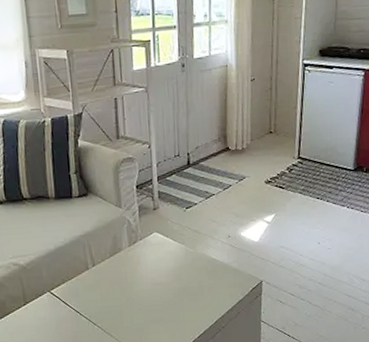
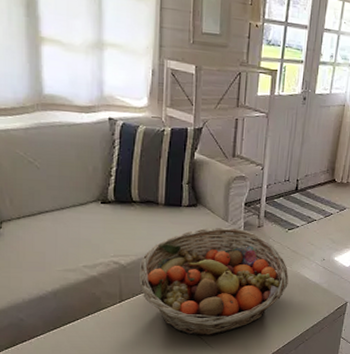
fruit basket: none [39,213,194,333] -> present [138,227,289,336]

